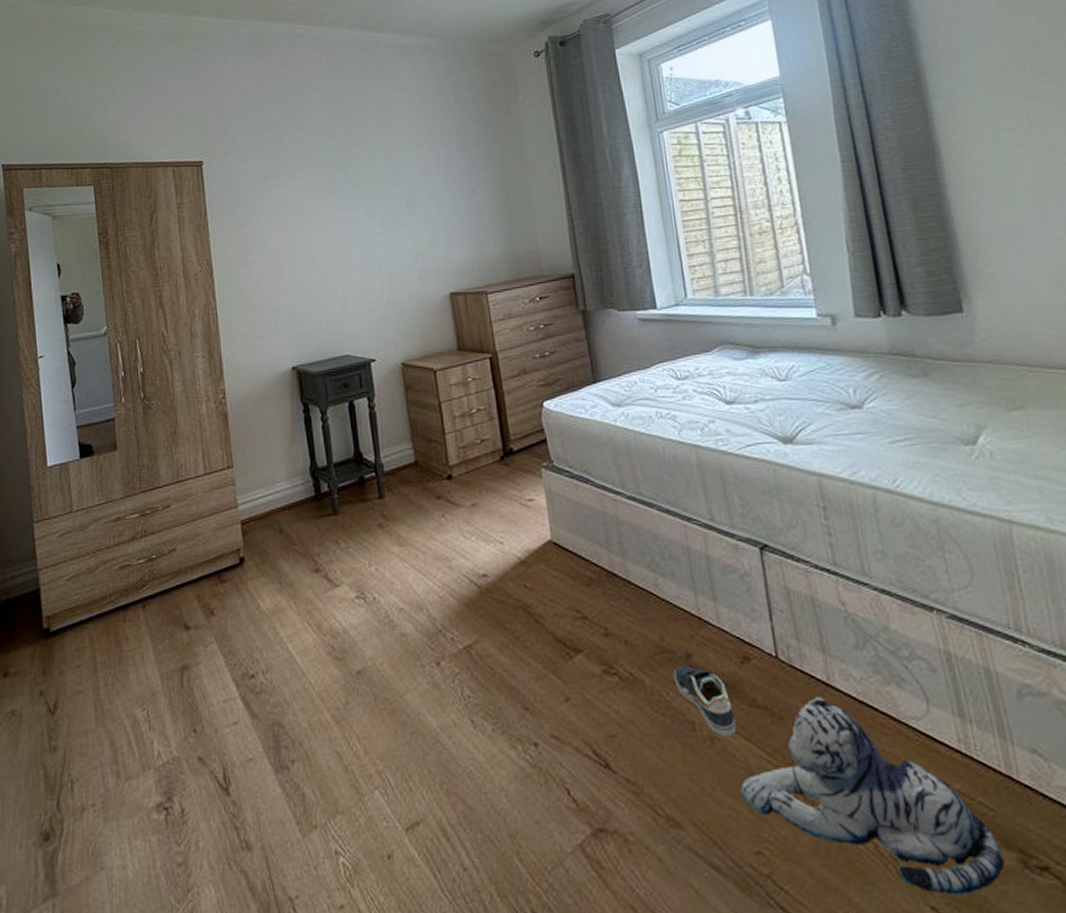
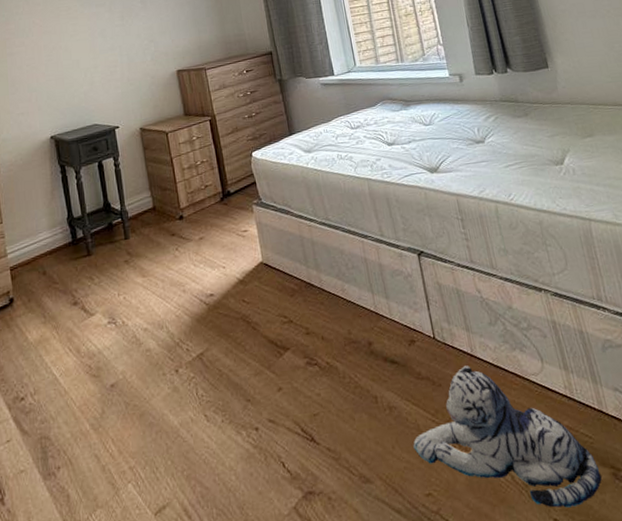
sneaker: present [673,665,737,736] -> none [359,351,408,404]

